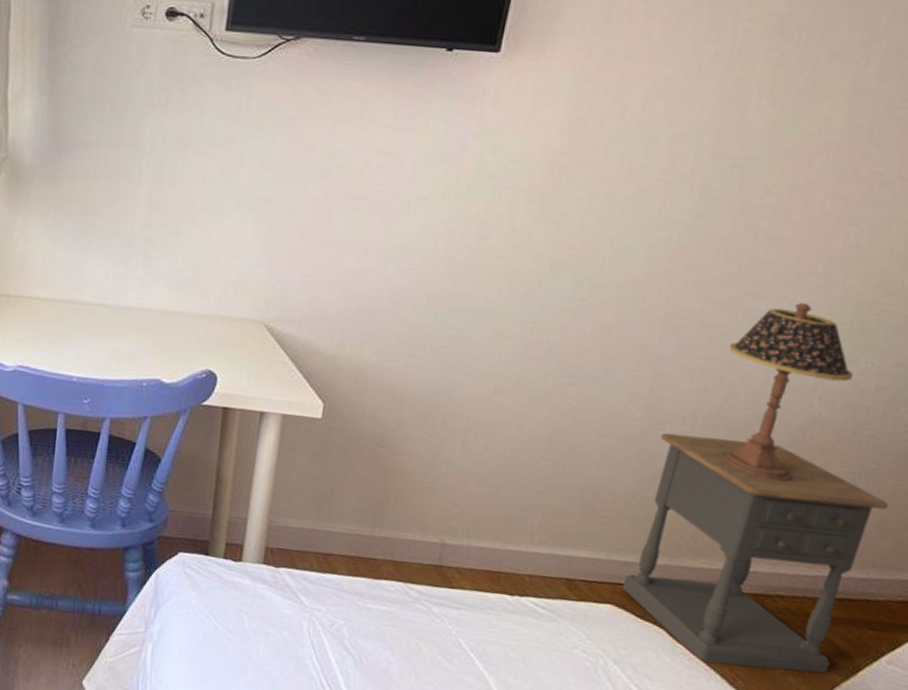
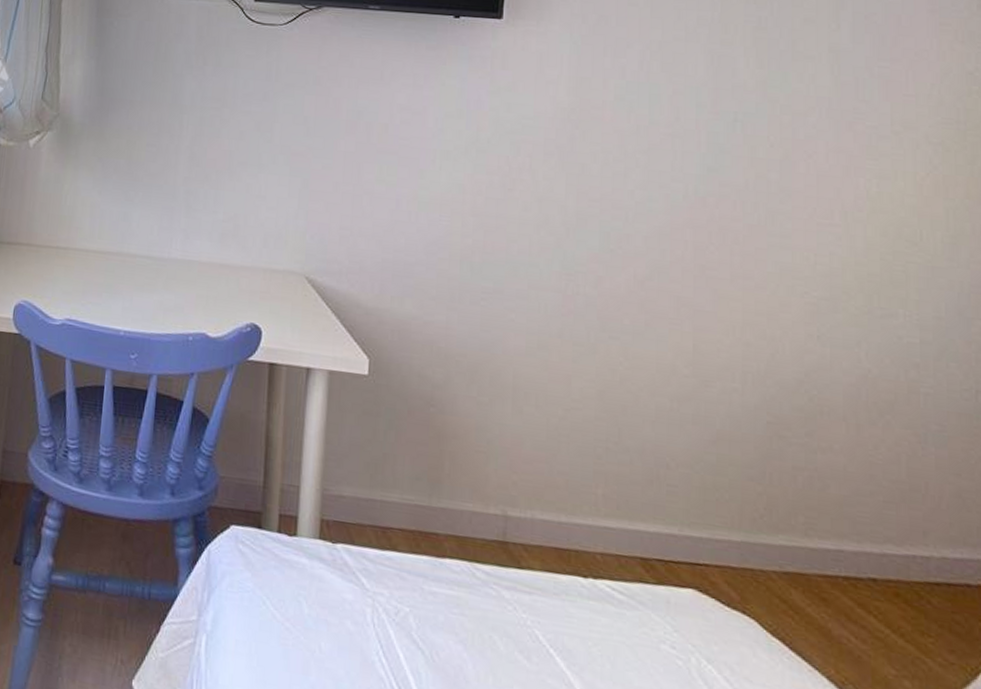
nightstand: present [623,433,889,673] -> none [702,391,965,676]
table lamp: present [720,302,854,482] -> none [764,253,895,445]

